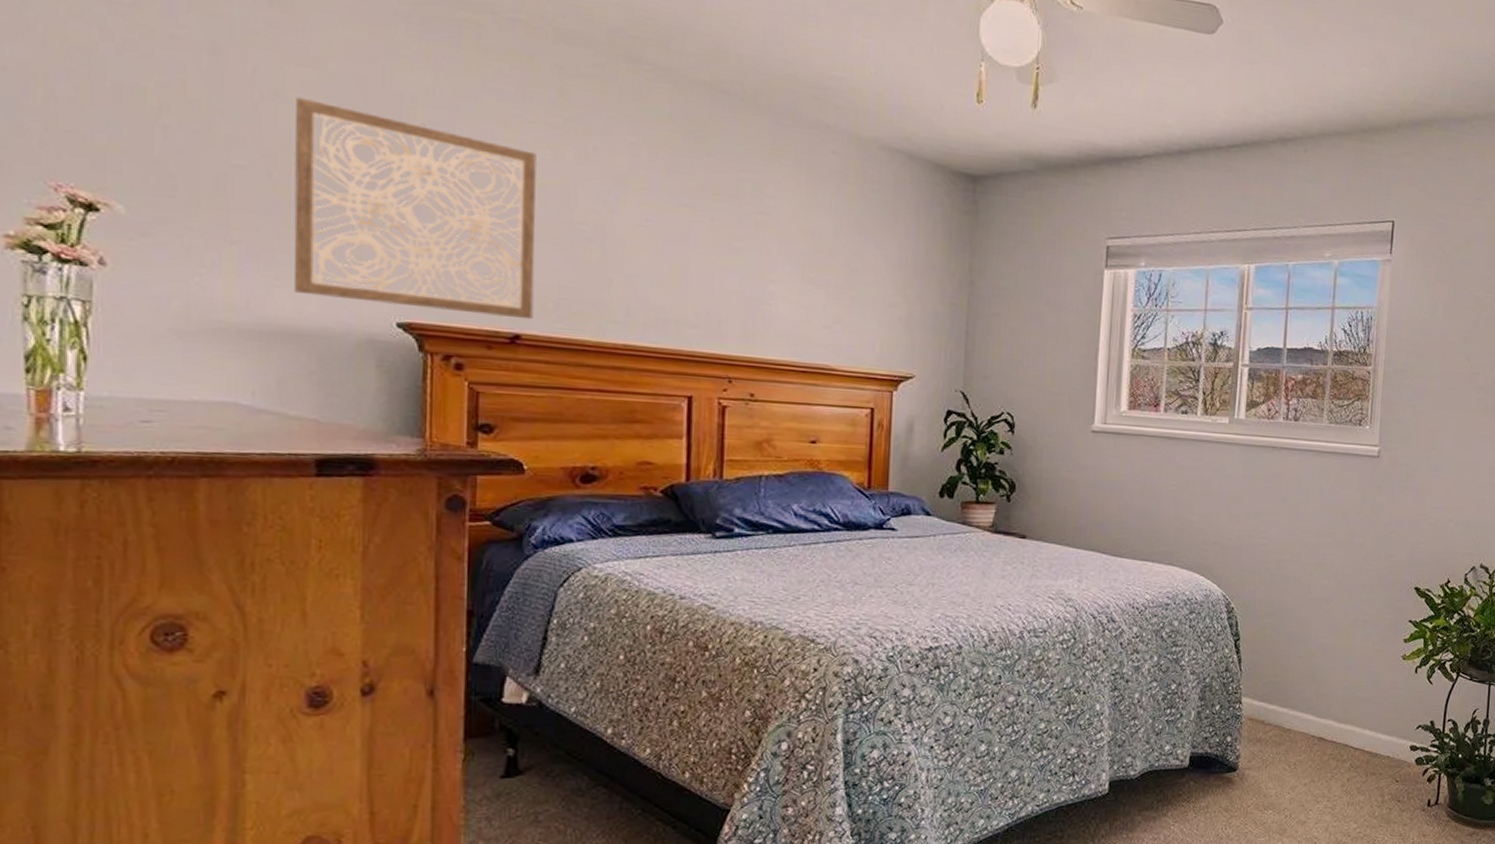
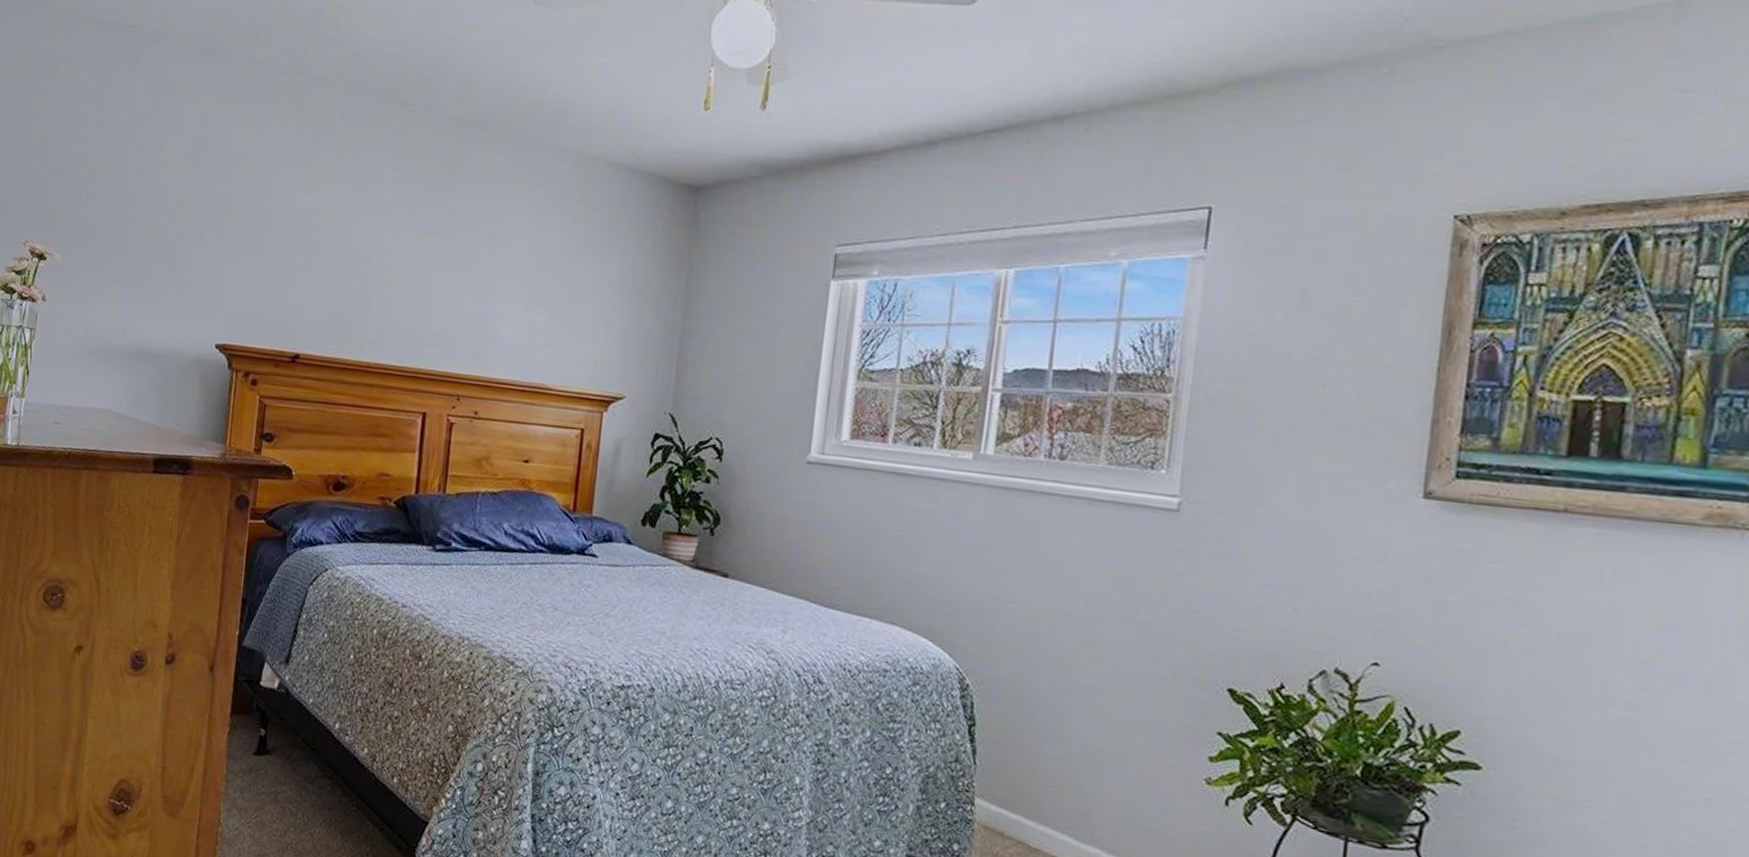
wall art: present [293,96,538,320] -> none [153,160,324,341]

